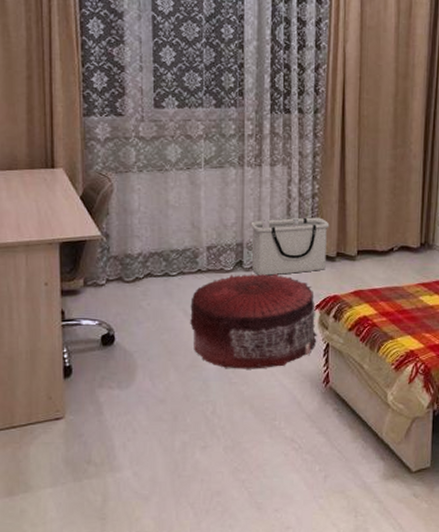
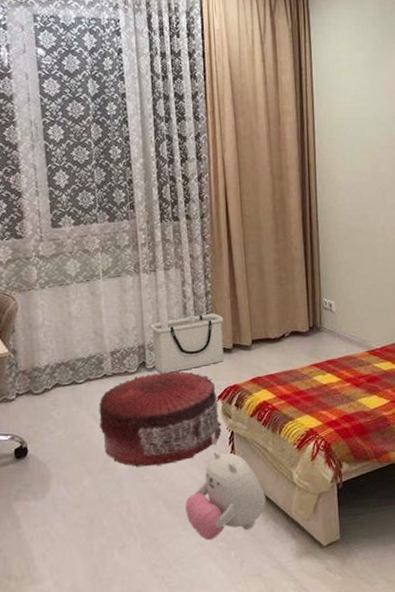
plush toy: none [272,362,357,451] -> present [185,451,266,541]

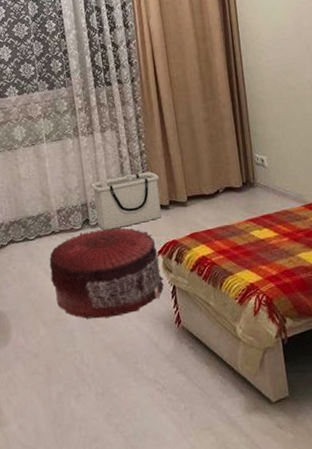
plush toy: present [185,451,266,541] -> none [134,305,212,392]

